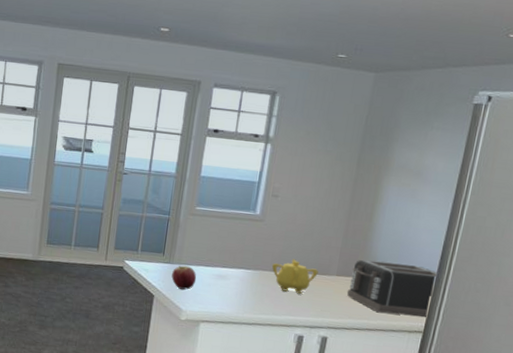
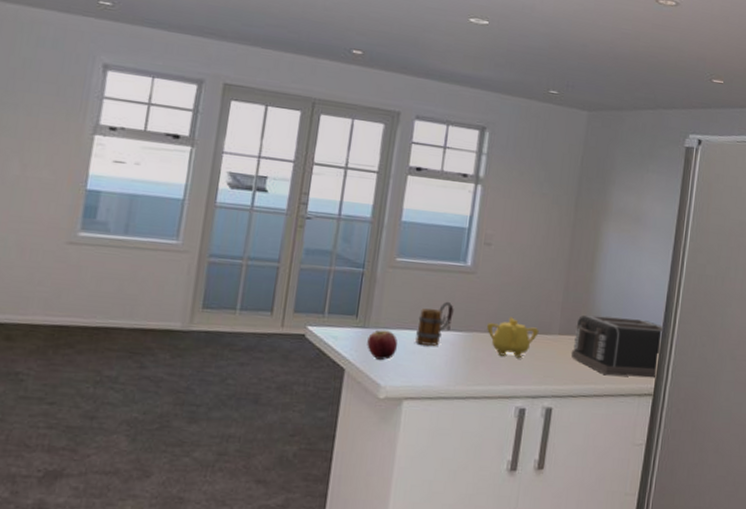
mug: none [211,244,244,281] -> present [415,301,454,346]

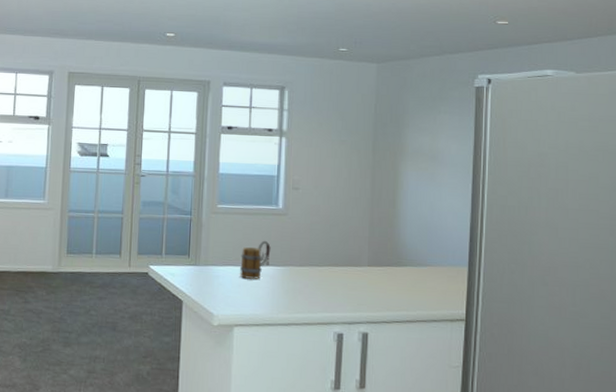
apple: present [367,329,398,360] -> none [199,267,226,292]
teapot: present [486,317,539,358] -> none [301,252,349,288]
toaster: present [571,315,665,378] -> none [381,247,471,304]

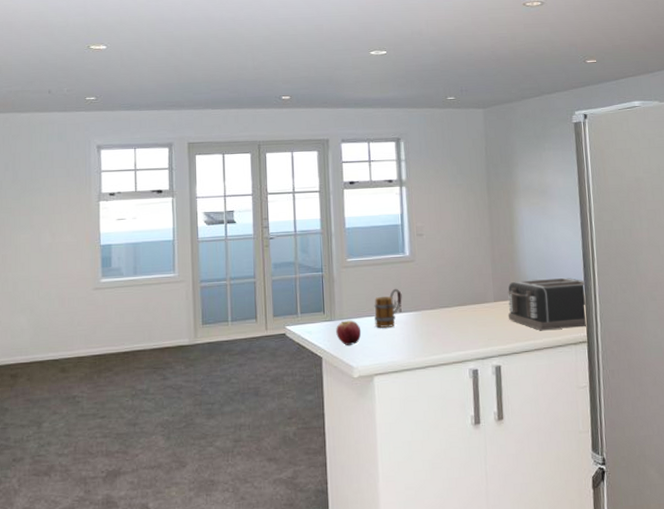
apple: none [199,267,226,292] -> present [336,320,362,345]
toaster: none [381,247,471,304] -> present [508,277,587,330]

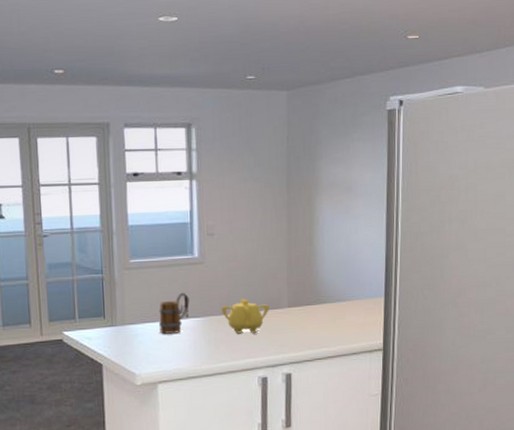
apple: present [336,320,362,345] -> none [117,325,145,352]
teapot: none [431,293,477,327] -> present [221,298,270,334]
toaster: present [508,277,587,330] -> none [301,282,387,337]

